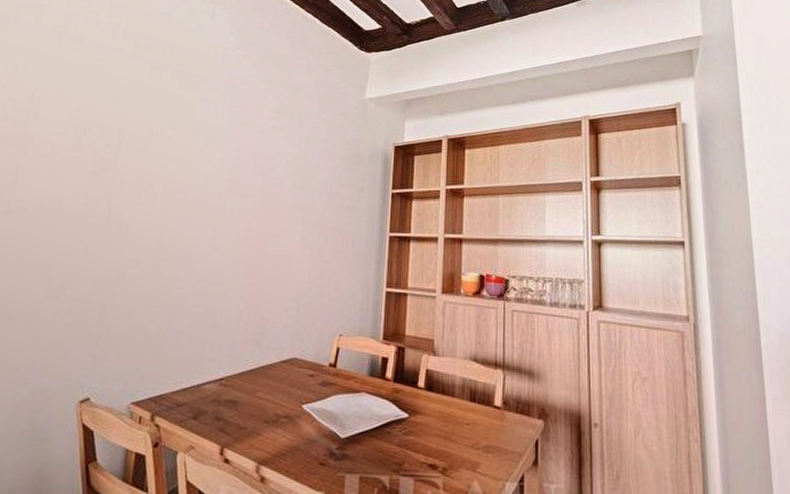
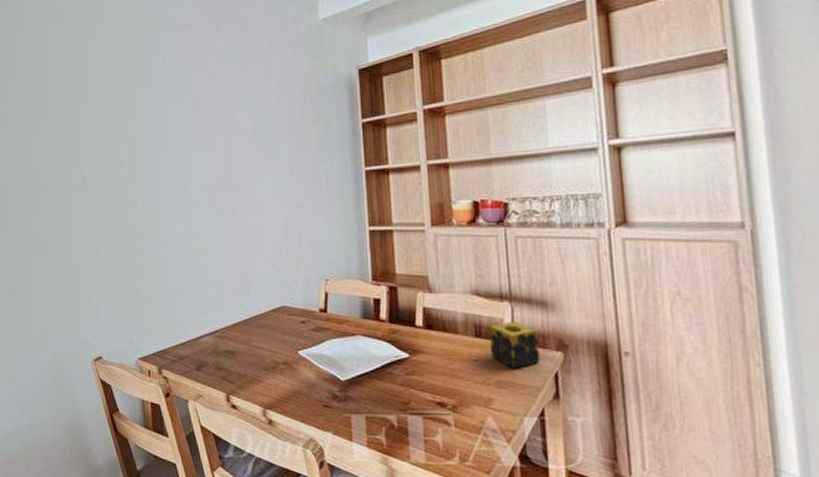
candle: none [482,387,524,434] -> present [488,320,540,369]

